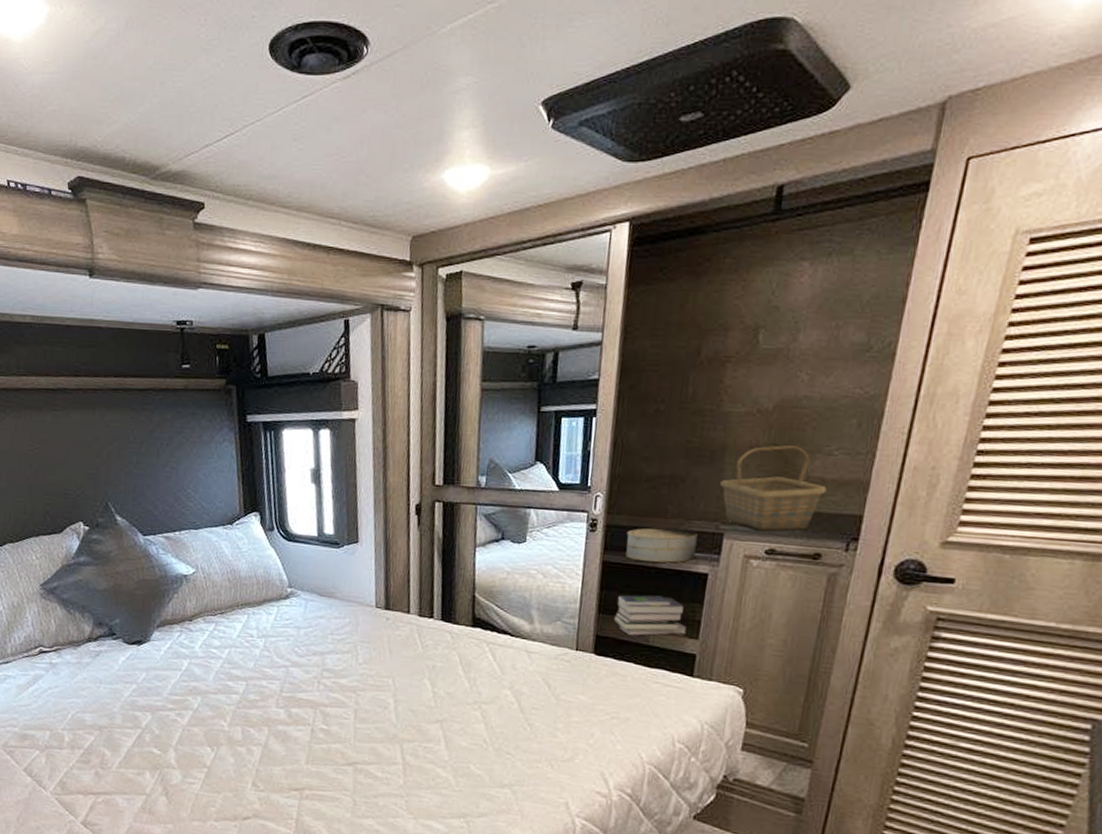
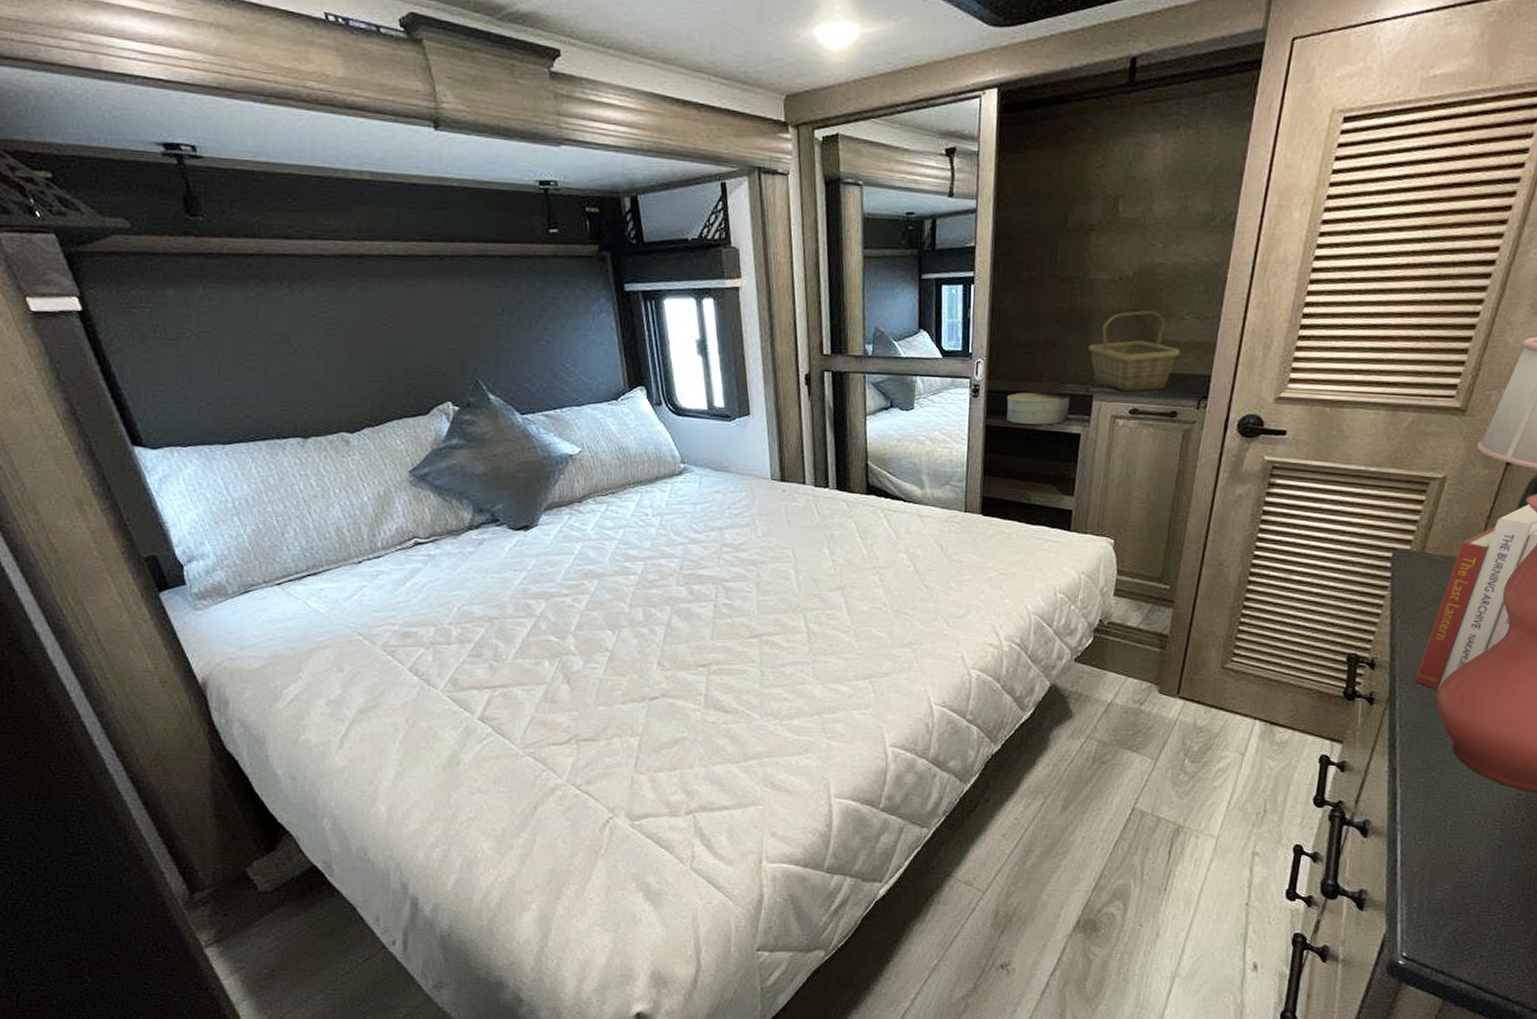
books: present [614,595,687,636] -> none [998,456,1064,495]

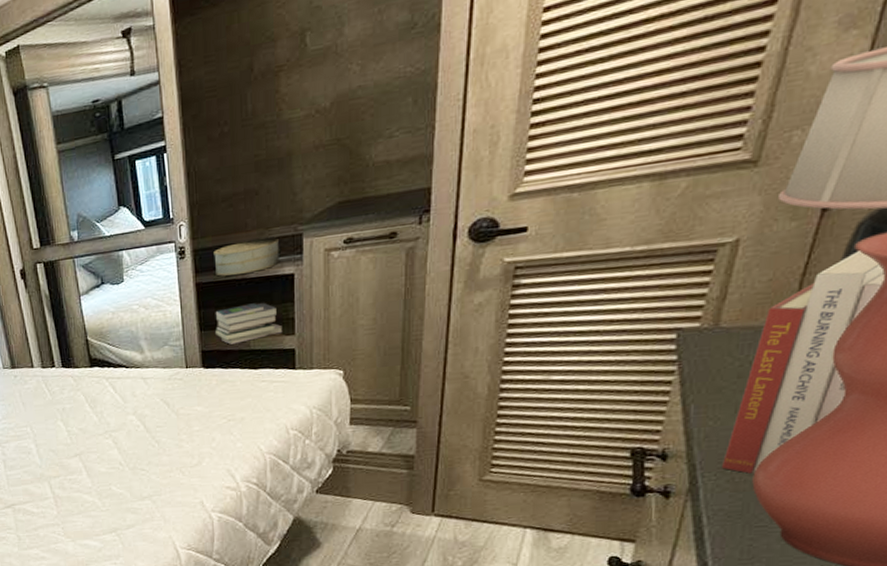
books: none [998,456,1064,495] -> present [215,302,283,345]
basket: present [1088,310,1180,394] -> none [292,136,393,225]

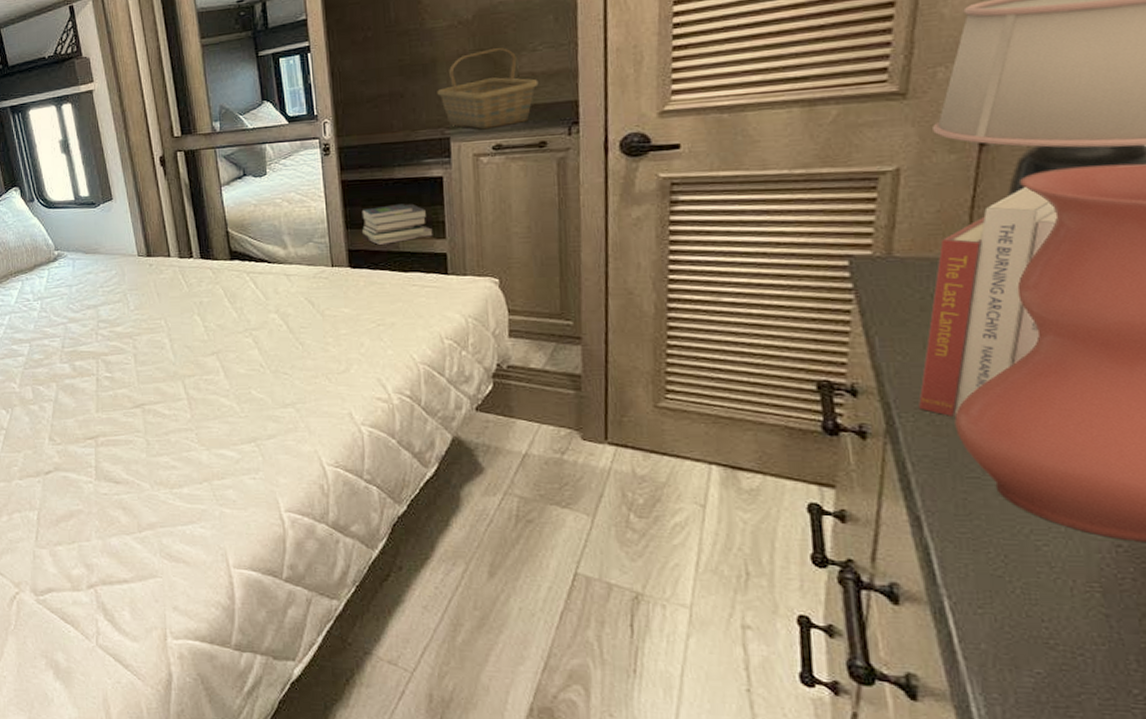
decorative box: present [214,237,279,277] -> none [359,140,427,175]
basket: none [292,136,393,225] -> present [437,48,539,131]

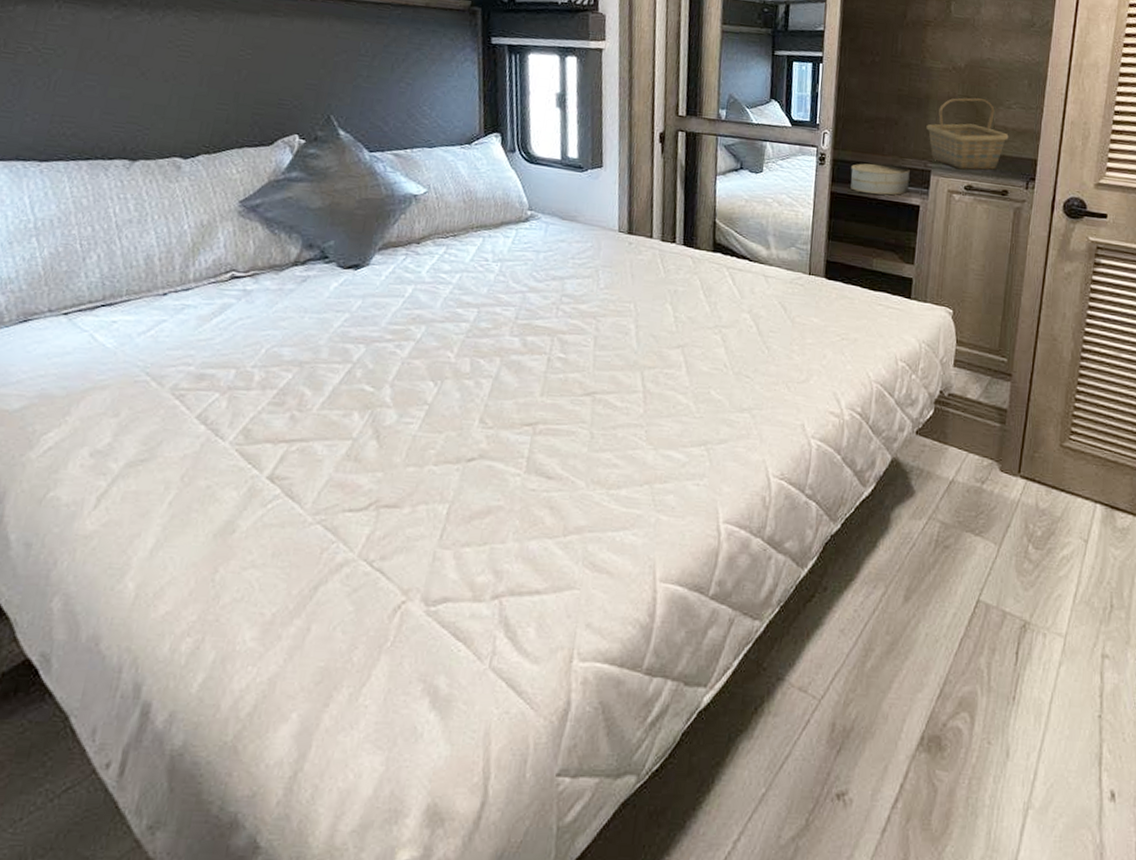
decorative box: none [359,140,427,175] -> present [849,163,910,195]
books: present [361,203,433,245] -> none [842,223,904,261]

